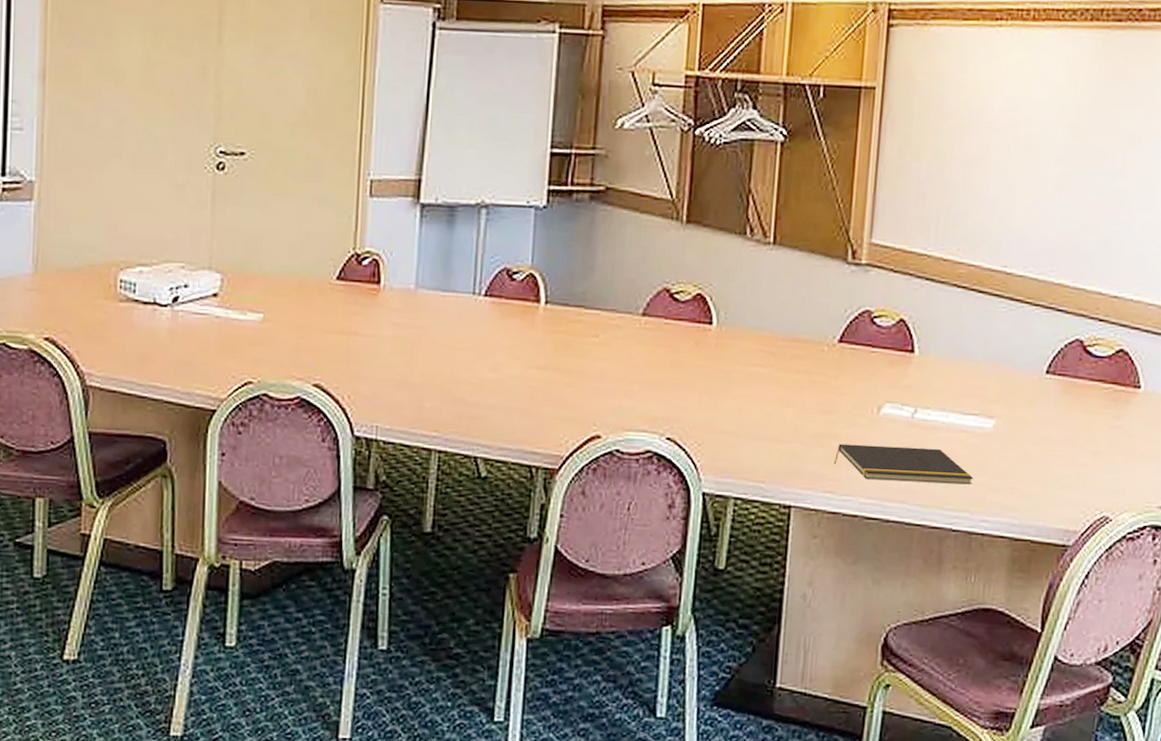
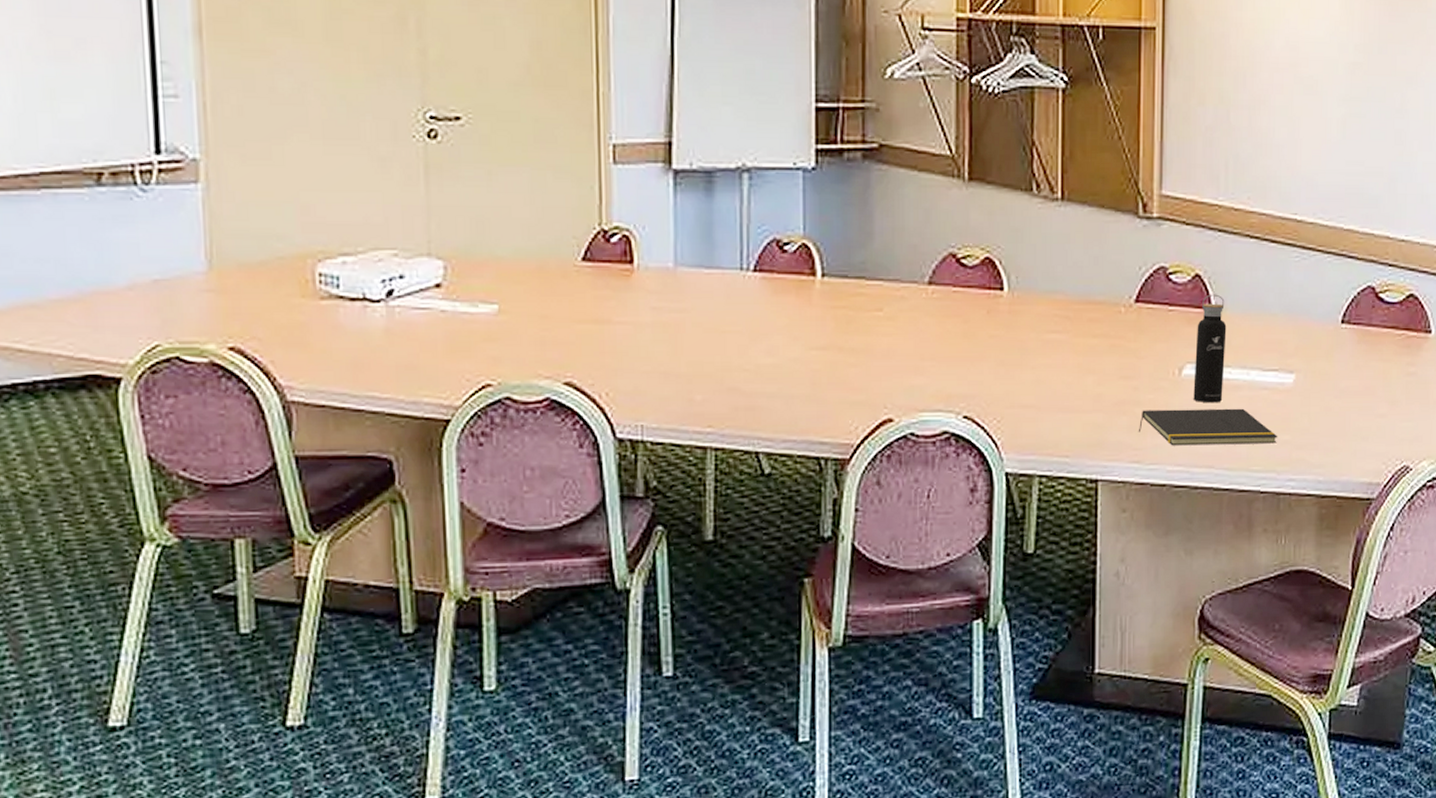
water bottle: none [890,338,928,442] -> present [1193,294,1227,403]

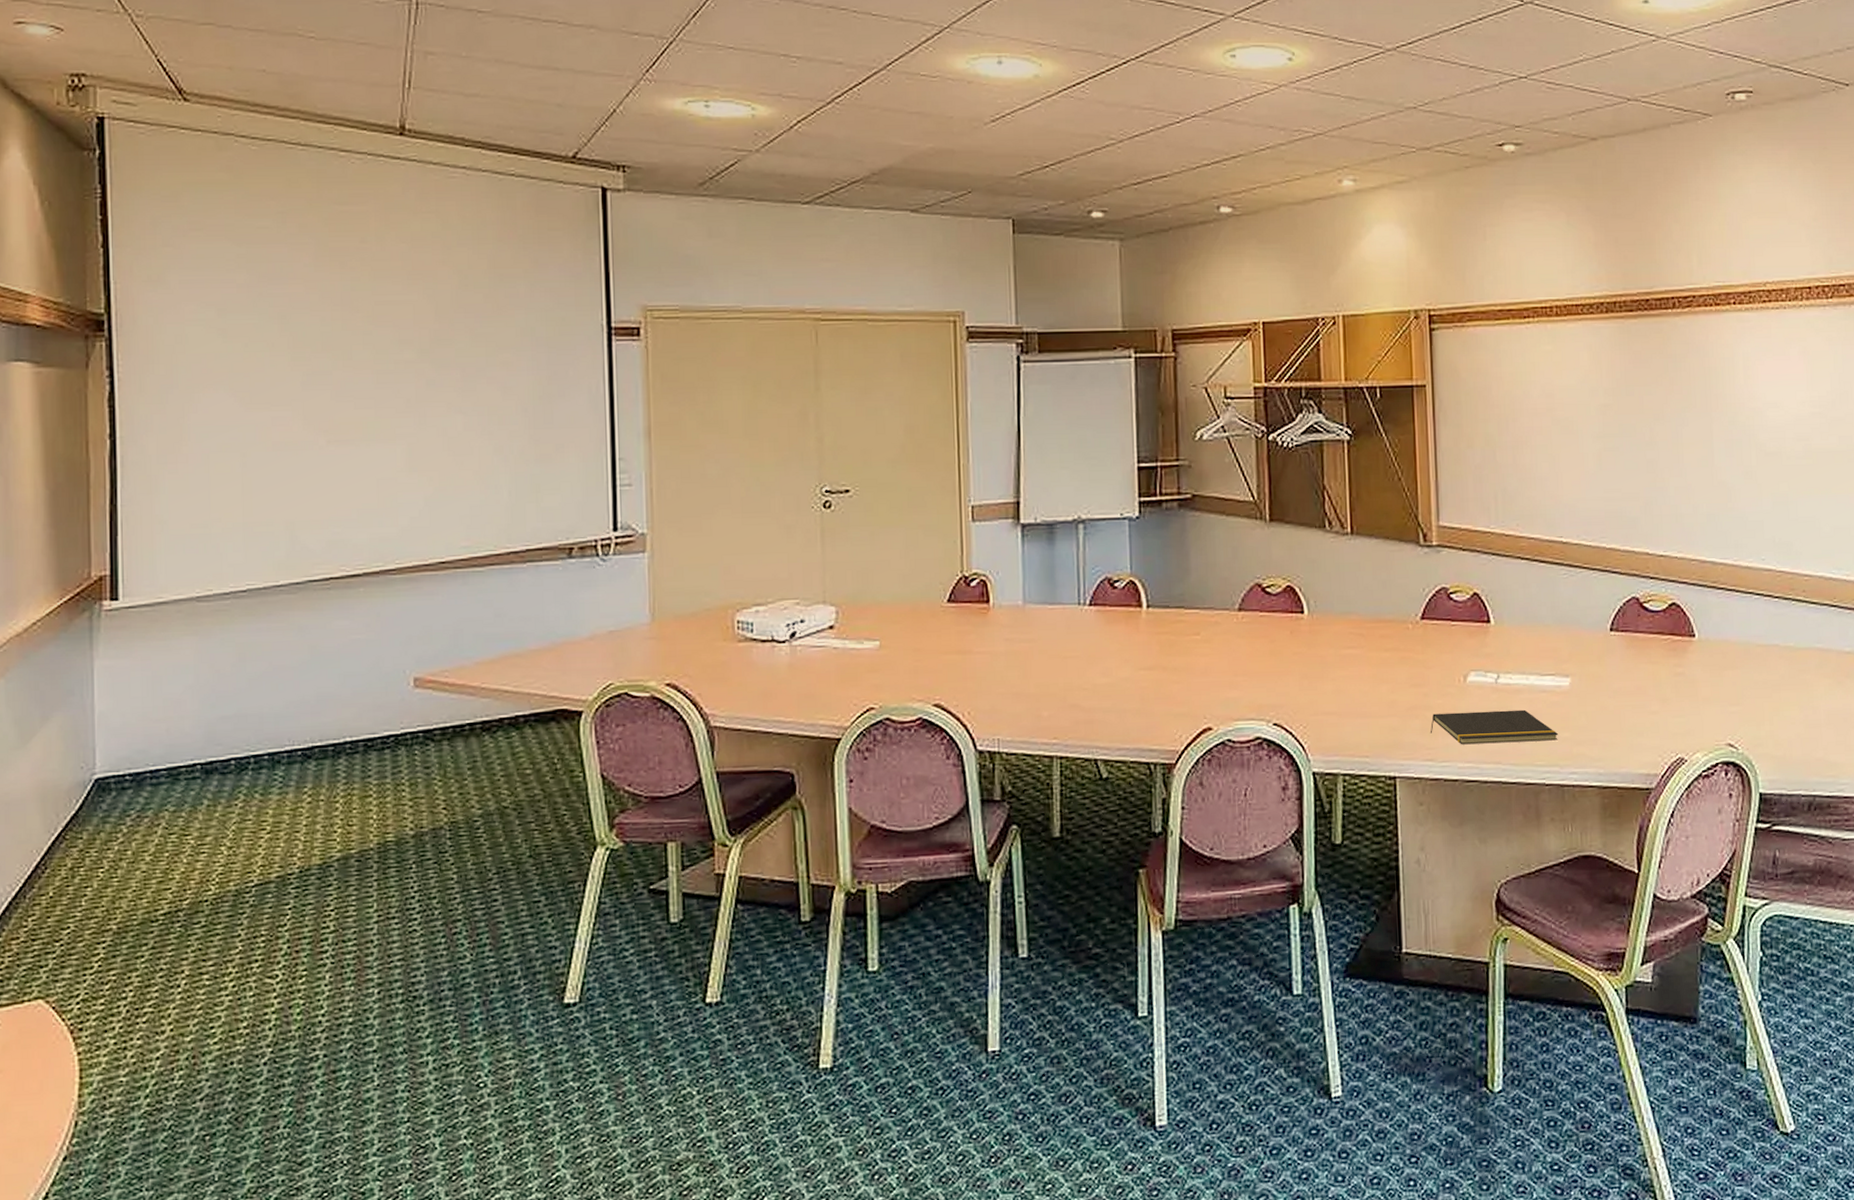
water bottle: present [1193,294,1227,403] -> none [1478,609,1506,706]

